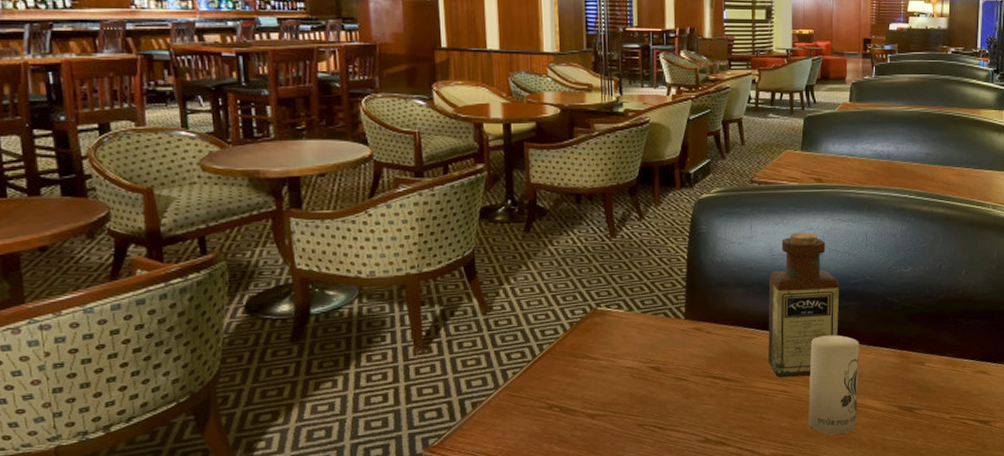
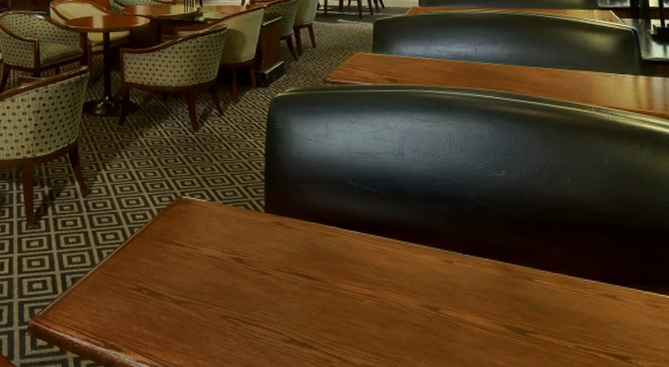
bottle: present [767,233,840,378] -> none [348,132,427,282]
candle: present [808,335,860,435] -> none [397,239,458,351]

